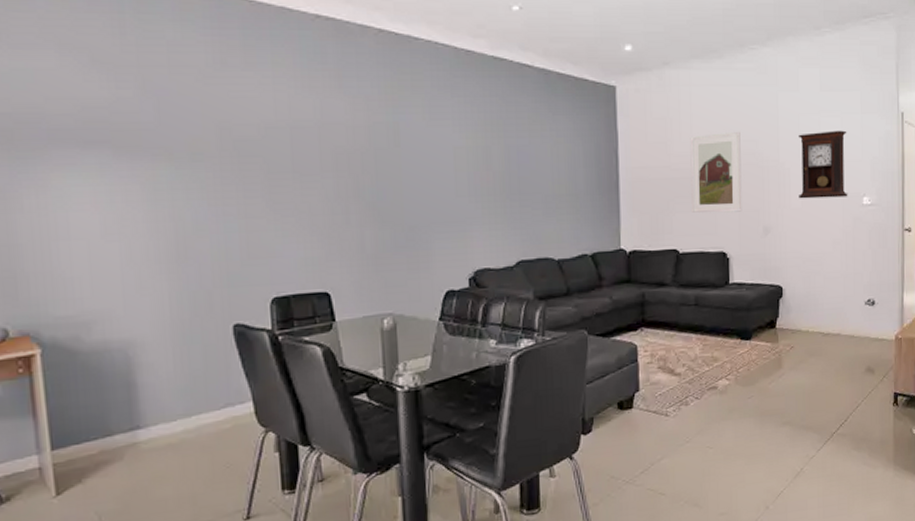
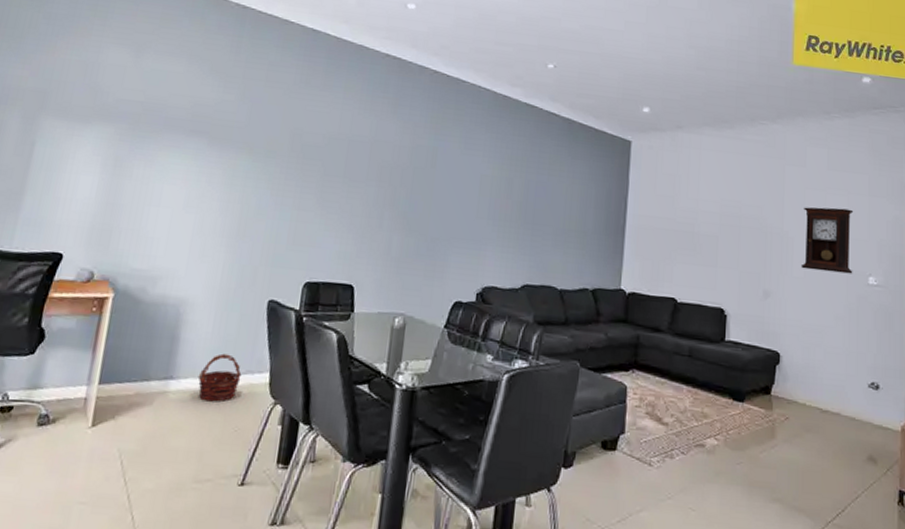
basket: none [169,390,221,444] -> present [198,353,242,402]
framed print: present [690,131,742,213] -> none [693,195,746,272]

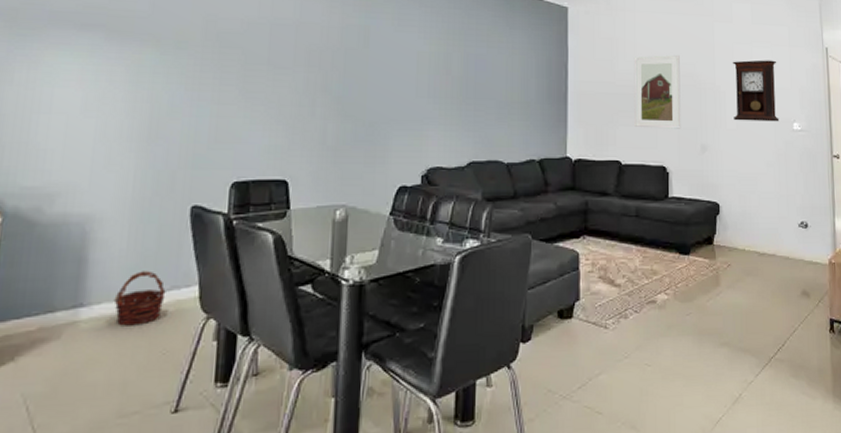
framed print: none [693,195,746,272] -> present [634,54,681,129]

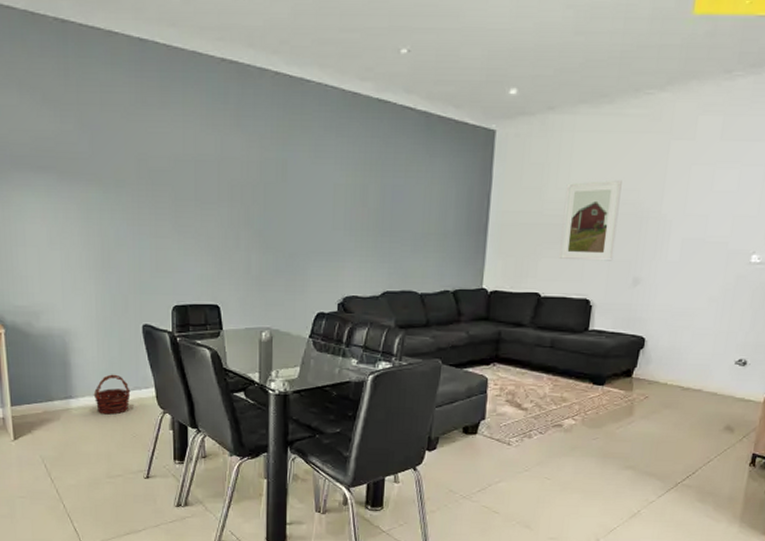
pendulum clock: present [733,60,780,122] -> none [677,183,745,254]

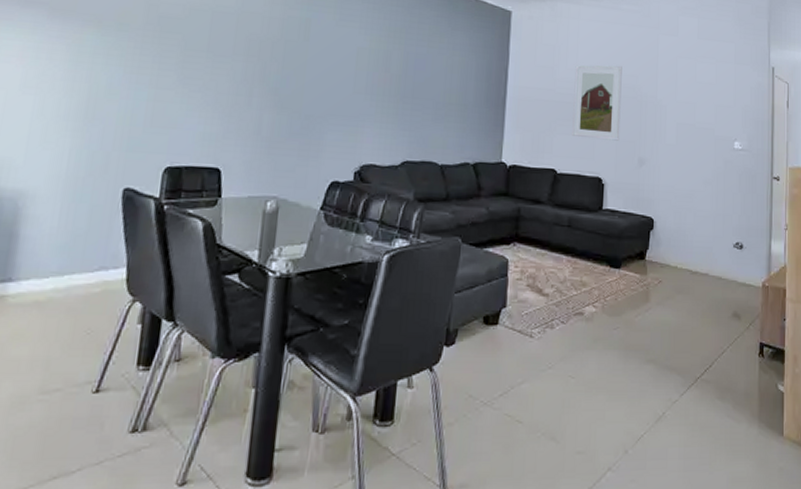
basket: present [93,374,131,415] -> none [42,249,94,304]

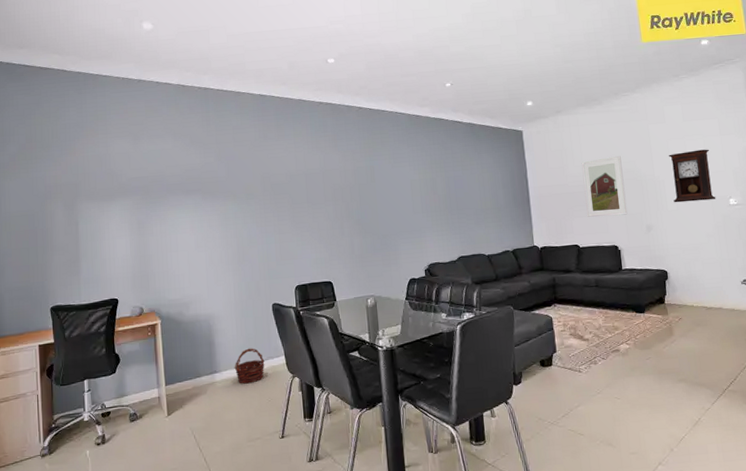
basket: none [42,249,94,304] -> present [234,348,265,384]
pendulum clock: none [673,75,721,140] -> present [669,149,716,203]

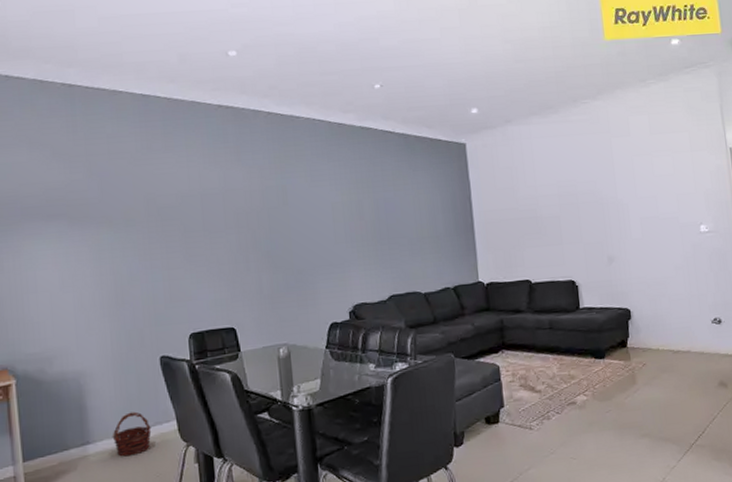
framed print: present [581,155,628,217] -> none [534,174,587,247]
pendulum clock: present [669,149,716,203] -> none [633,167,686,230]

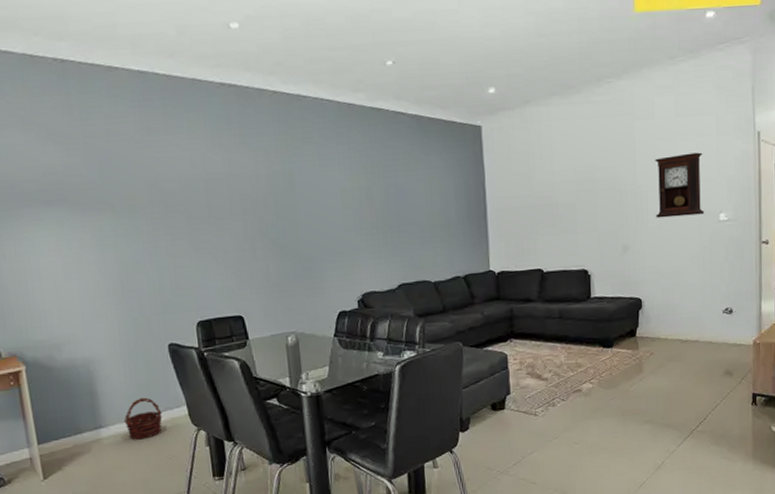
pendulum clock: none [633,167,686,230] -> present [655,152,705,219]

